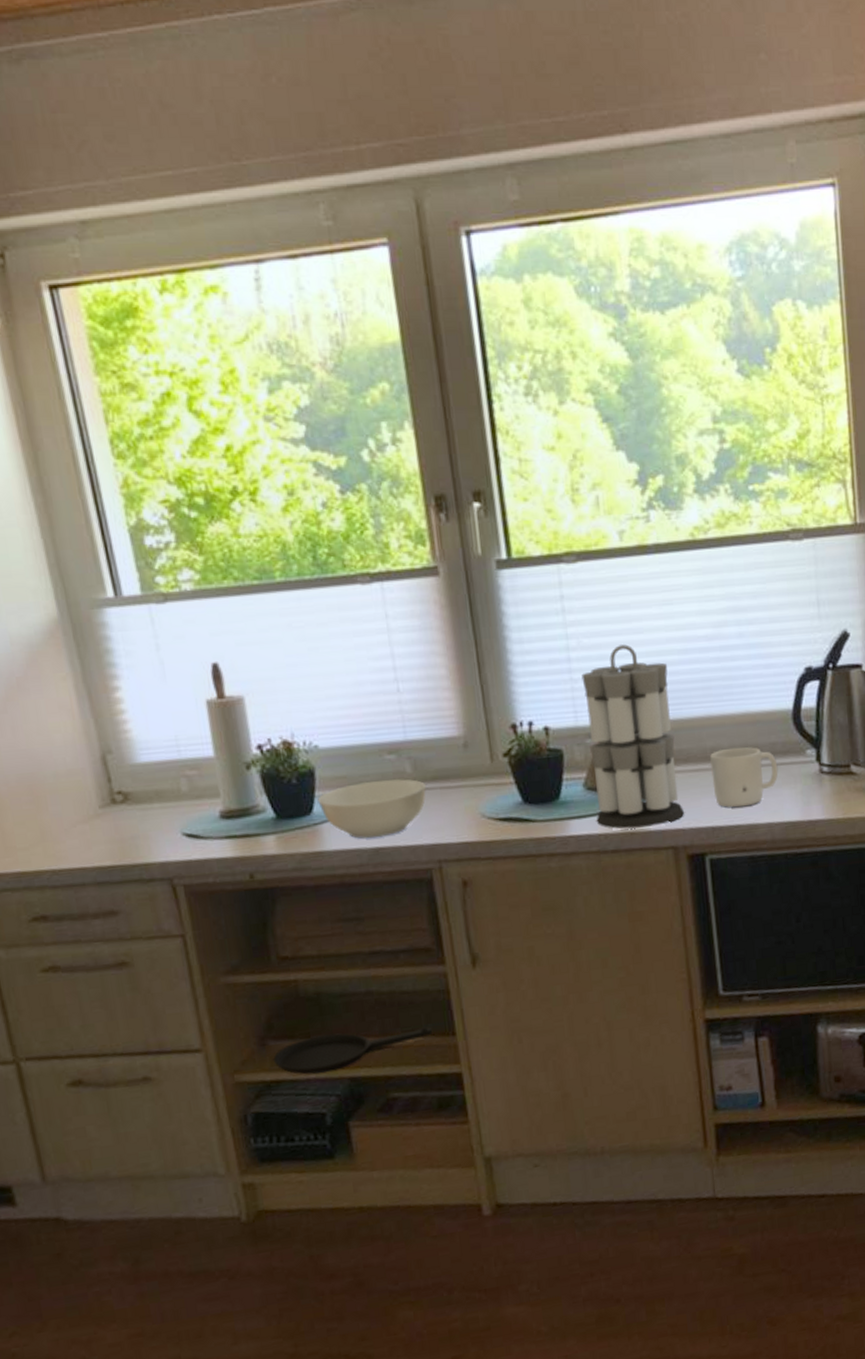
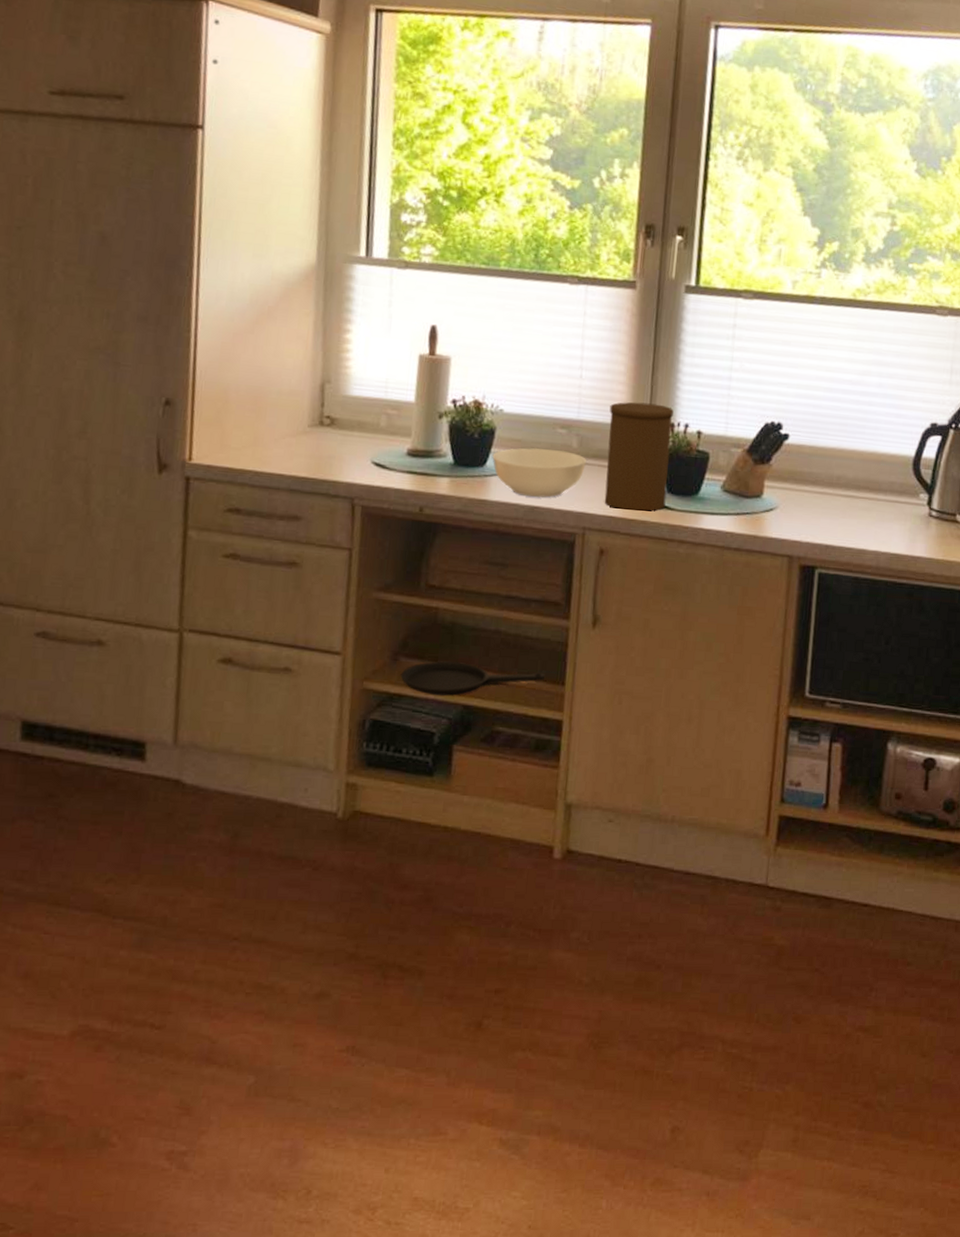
canister: none [439,705,525,833] -> present [604,402,674,512]
spice rack: present [581,644,684,829] -> none [726,374,814,535]
mug: present [710,746,779,808] -> none [833,479,893,533]

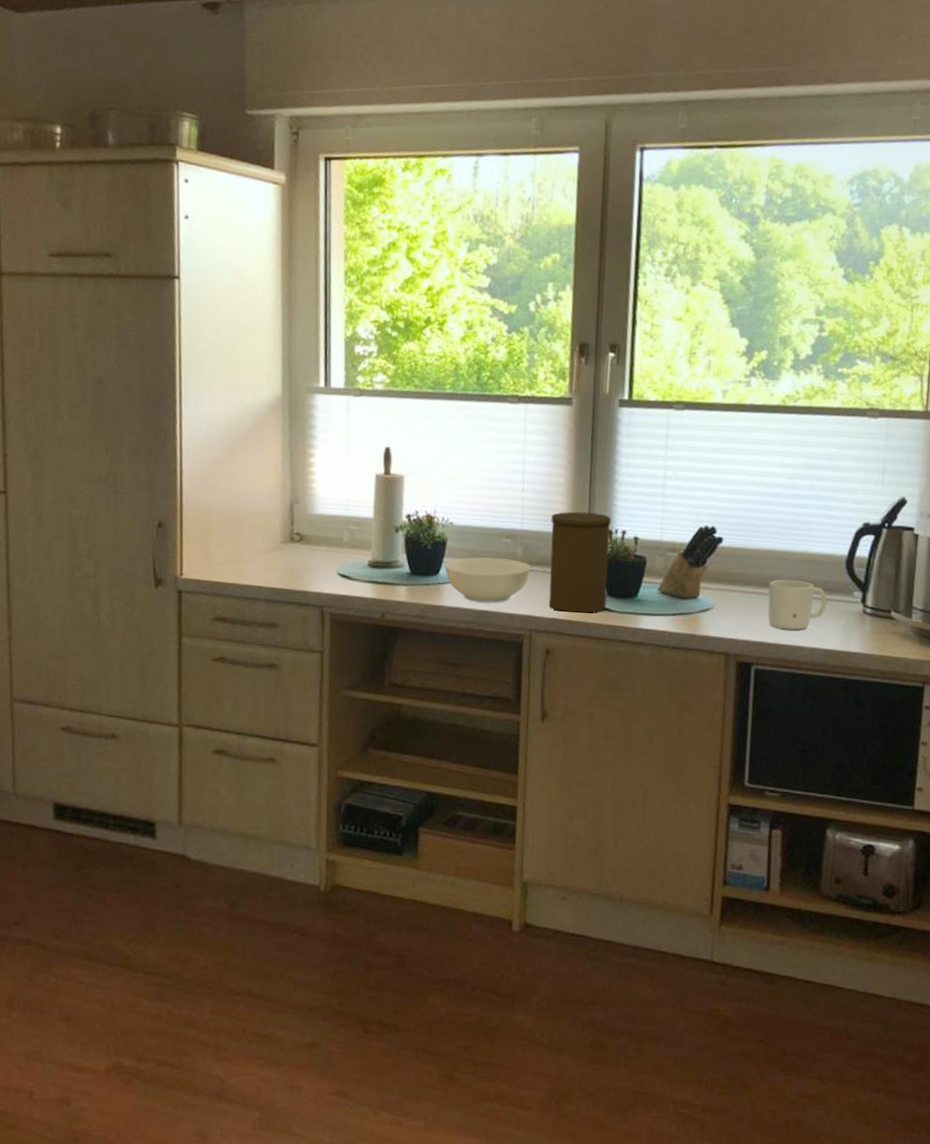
frying pan: present [400,661,545,695] -> none [370,752,500,783]
mug: none [833,479,893,533] -> present [768,579,827,631]

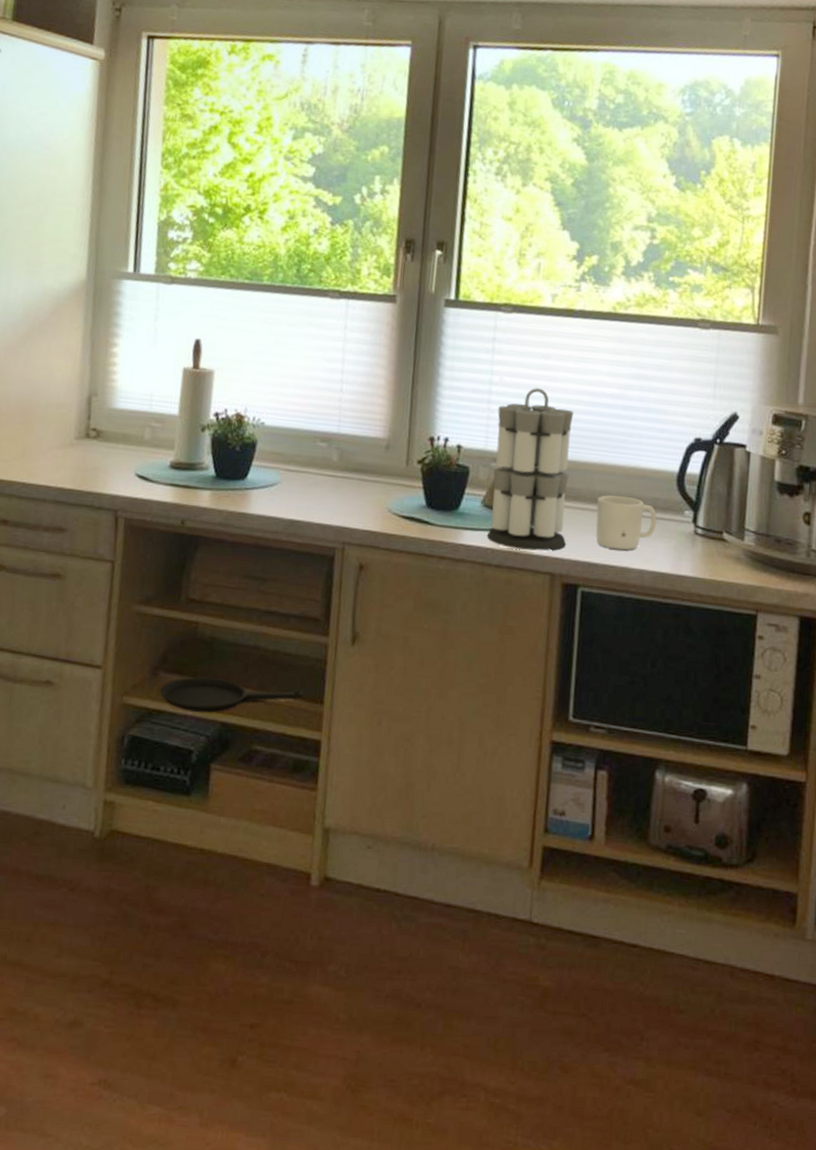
frying pan: none [370,752,500,783] -> present [160,676,304,712]
bowl: present [444,557,532,603] -> none [253,461,347,512]
canister: present [548,511,611,614] -> none [364,415,433,527]
spice rack: none [664,481,746,633] -> present [486,388,574,551]

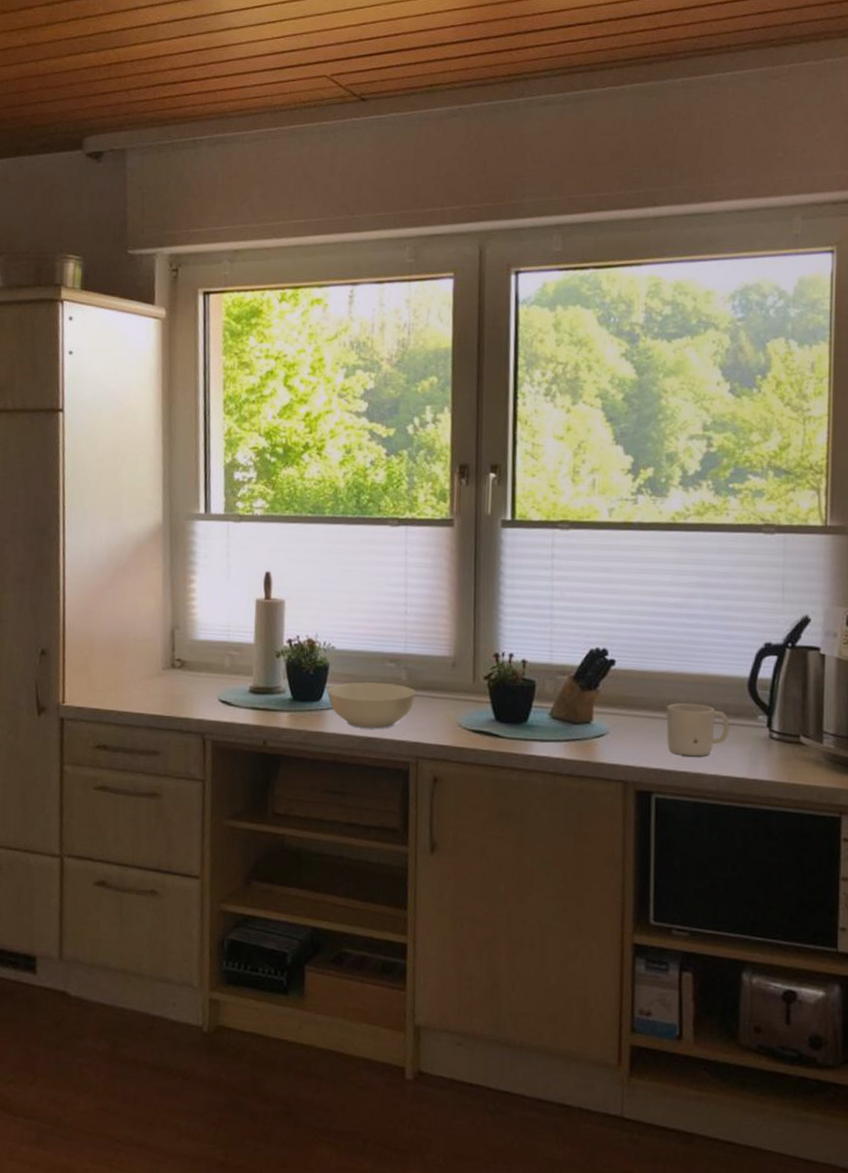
frying pan: present [160,676,304,712] -> none [254,885,388,918]
bowl: none [253,461,347,512] -> present [327,682,416,729]
spice rack: present [486,388,574,551] -> none [556,601,638,760]

